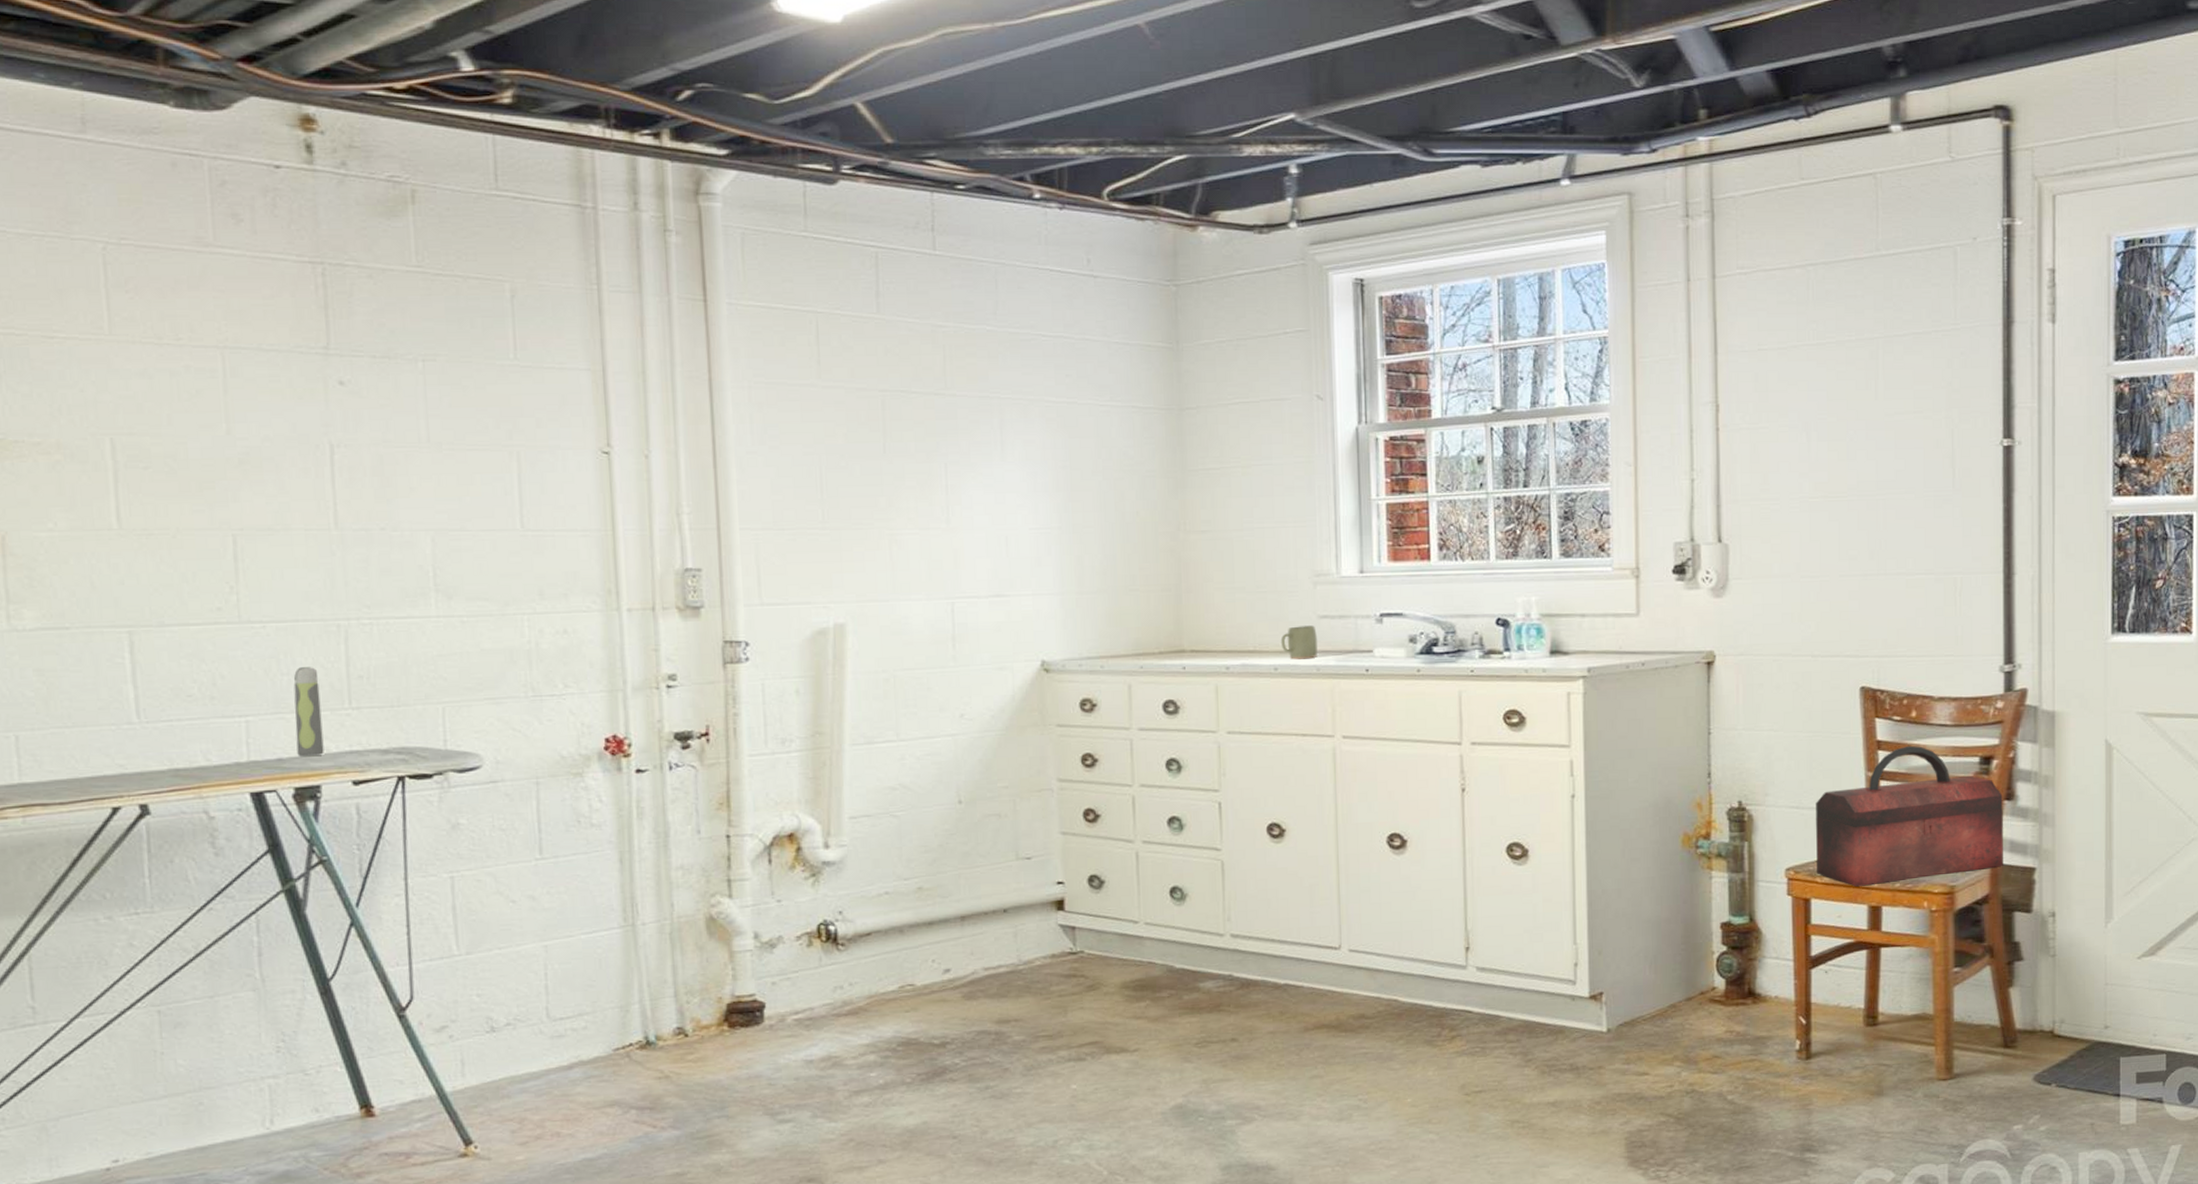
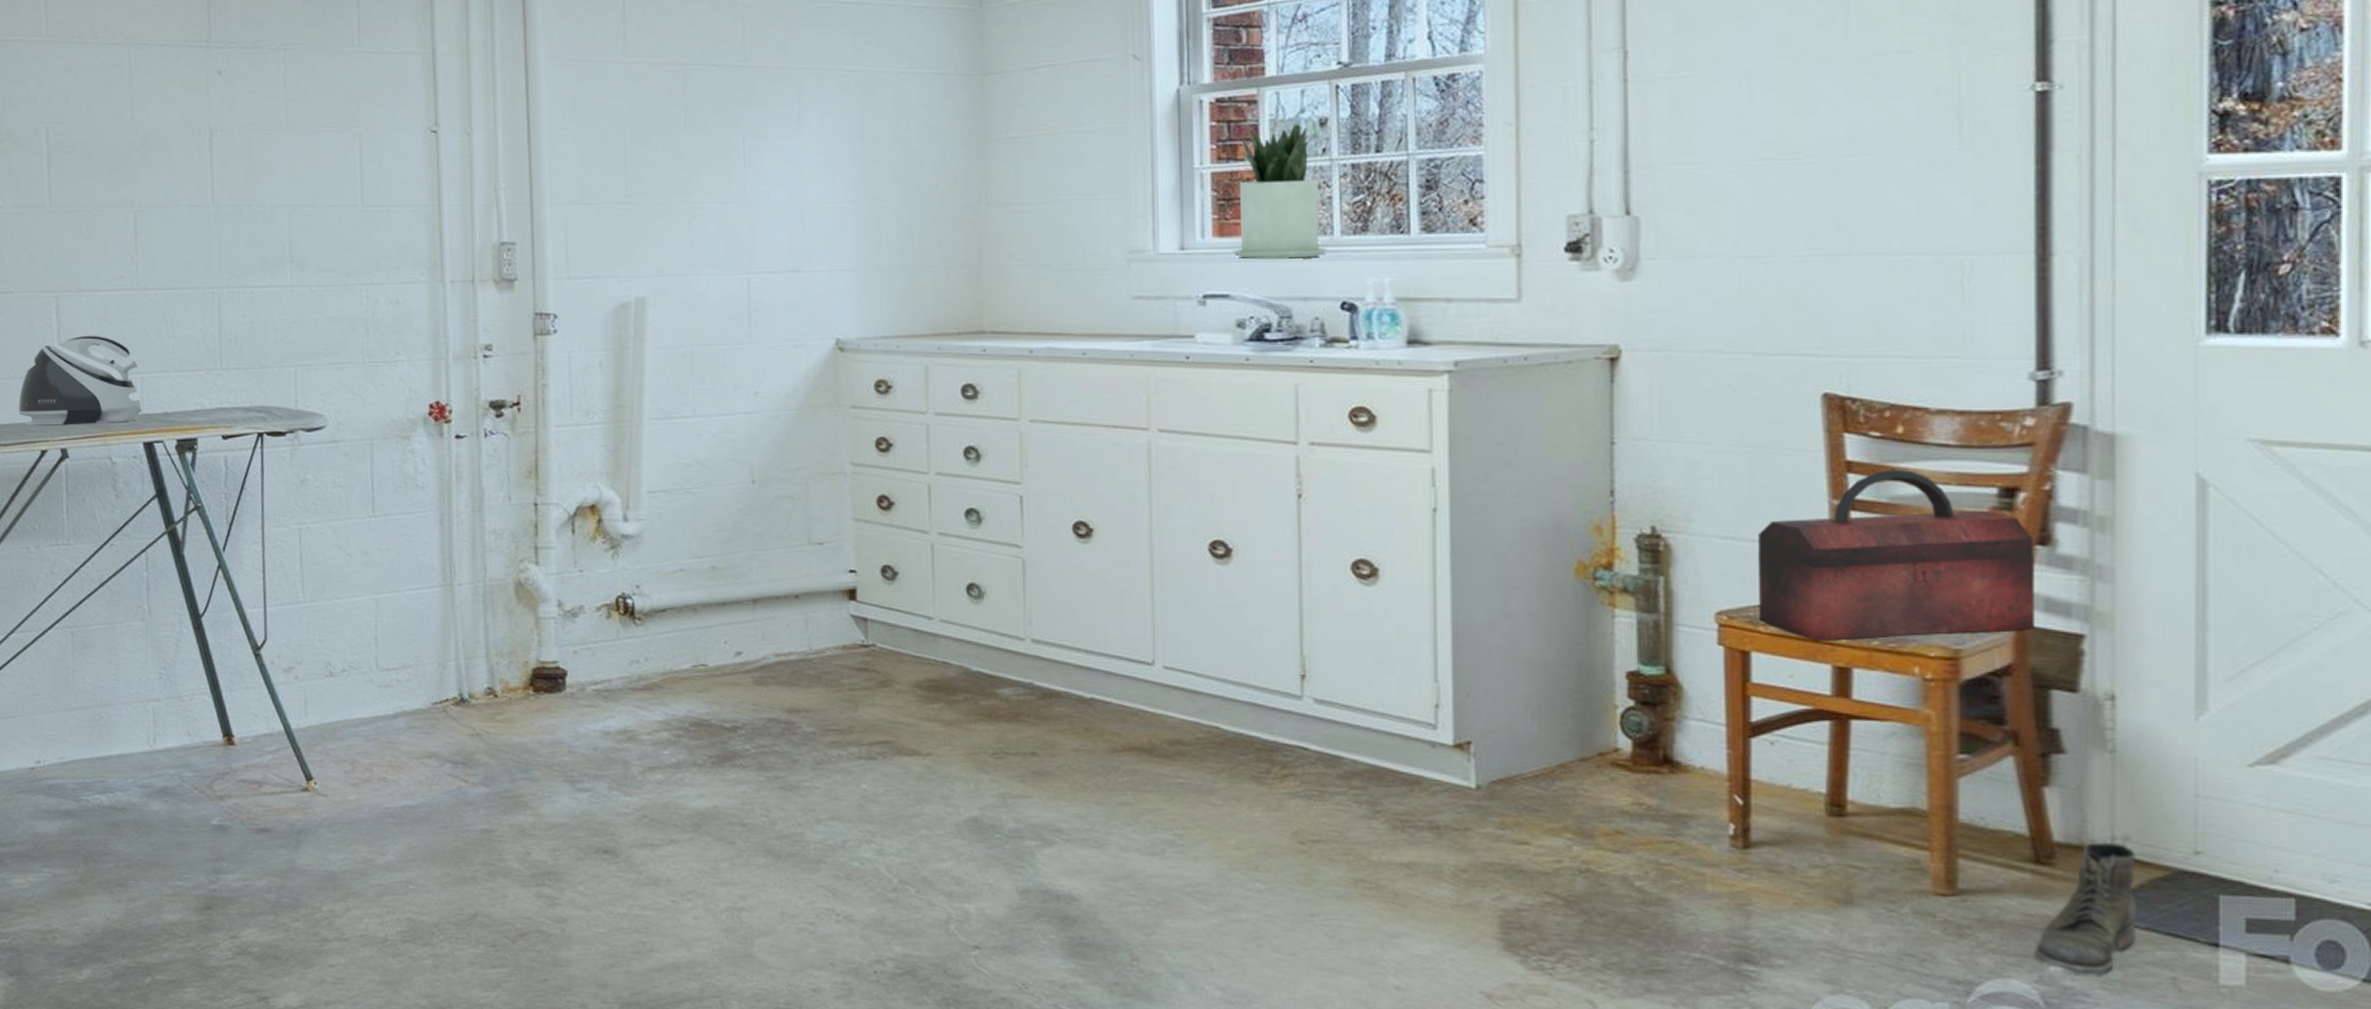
iron: none [79,674,248,780] -> present [18,335,142,426]
spray bottle: present [293,667,324,757] -> none [178,330,200,412]
mug: present [1280,625,1317,660] -> none [1090,307,1131,344]
planter: none [1405,461,1486,582] -> present [1233,124,1329,260]
boot: none [2004,1026,2069,1130] -> present [2035,841,2136,975]

